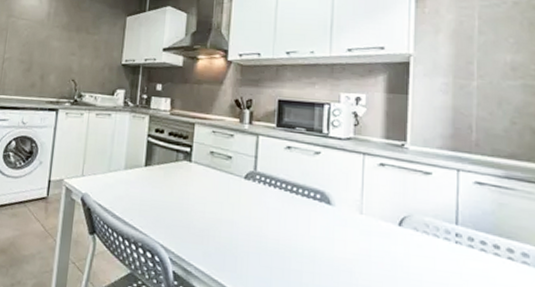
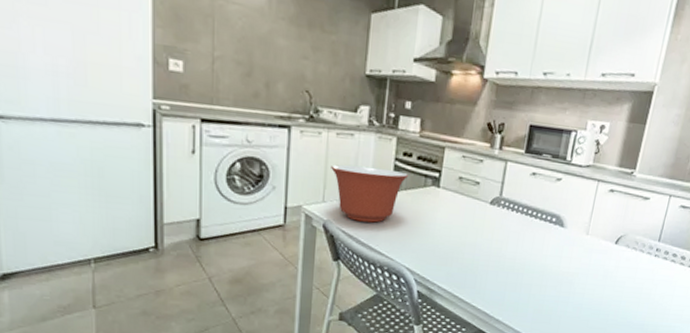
mixing bowl: none [90,141,160,197] -> present [331,164,408,223]

